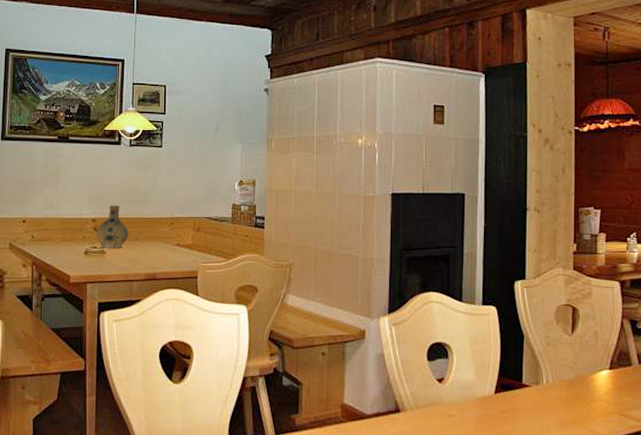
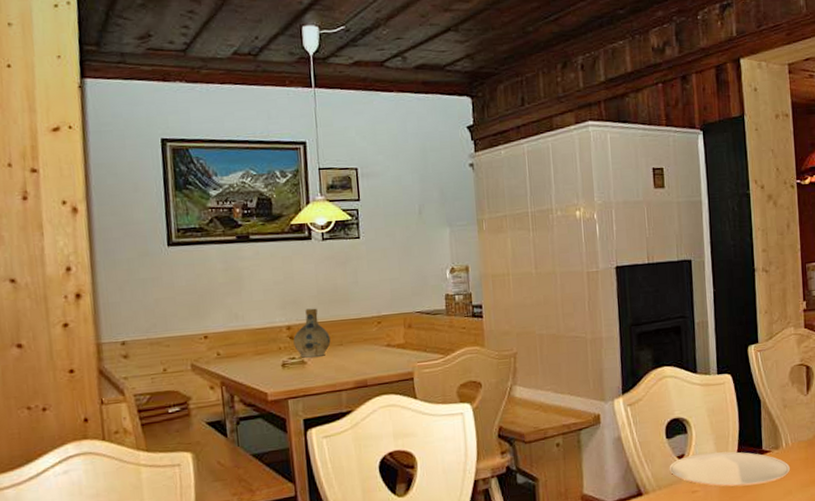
plate: none [428,379,549,417] -> present [669,451,790,487]

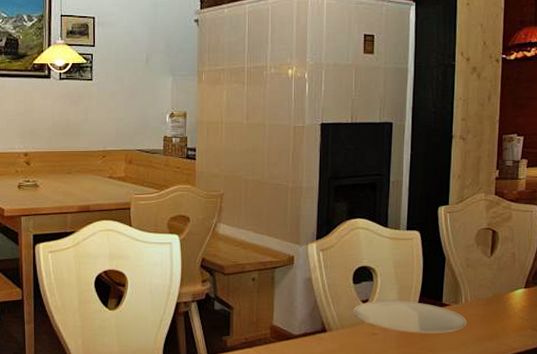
ceramic jug: present [293,308,331,358] -> none [29,139,61,182]

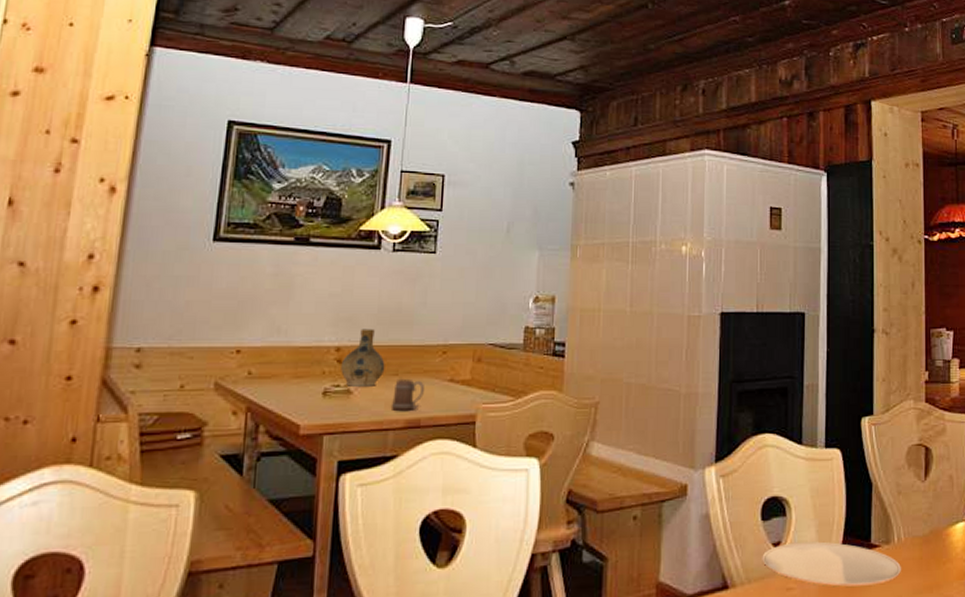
ceramic jug: none [29,139,61,182] -> present [341,329,385,386]
beer mug: none [67,177,91,200] -> present [390,380,424,412]

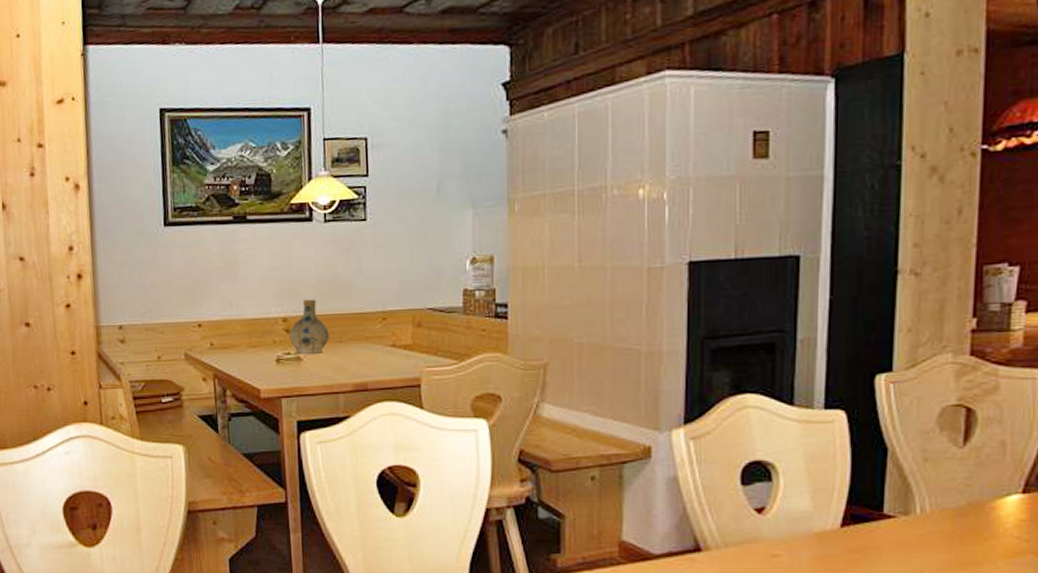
beer mug: present [390,380,424,412] -> none [338,346,368,377]
plate: present [762,541,901,587] -> none [741,509,924,558]

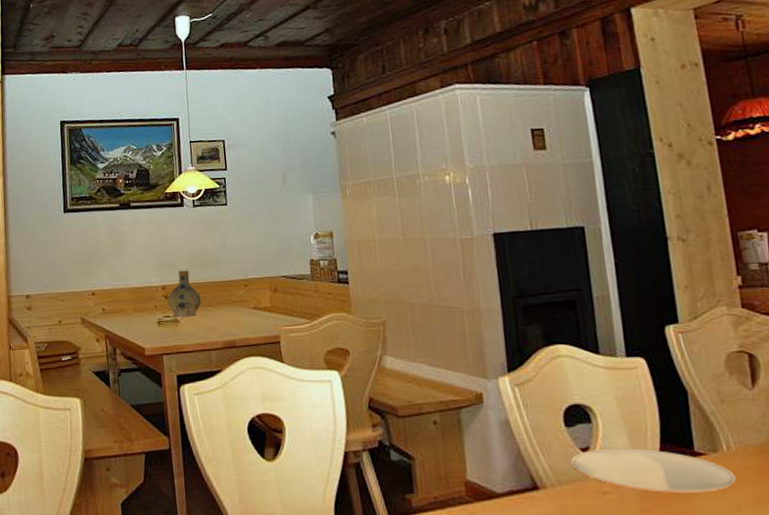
plate: none [741,509,924,558] -> present [570,448,736,493]

